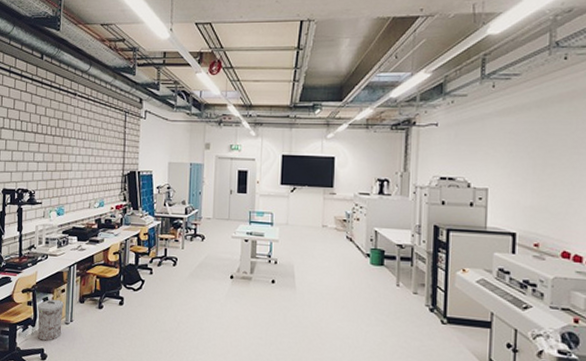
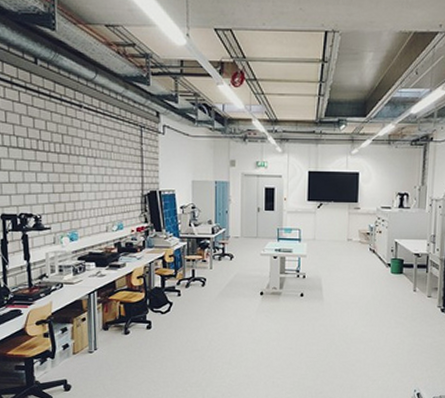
trash can: present [38,299,64,341] -> none [56,329,86,372]

